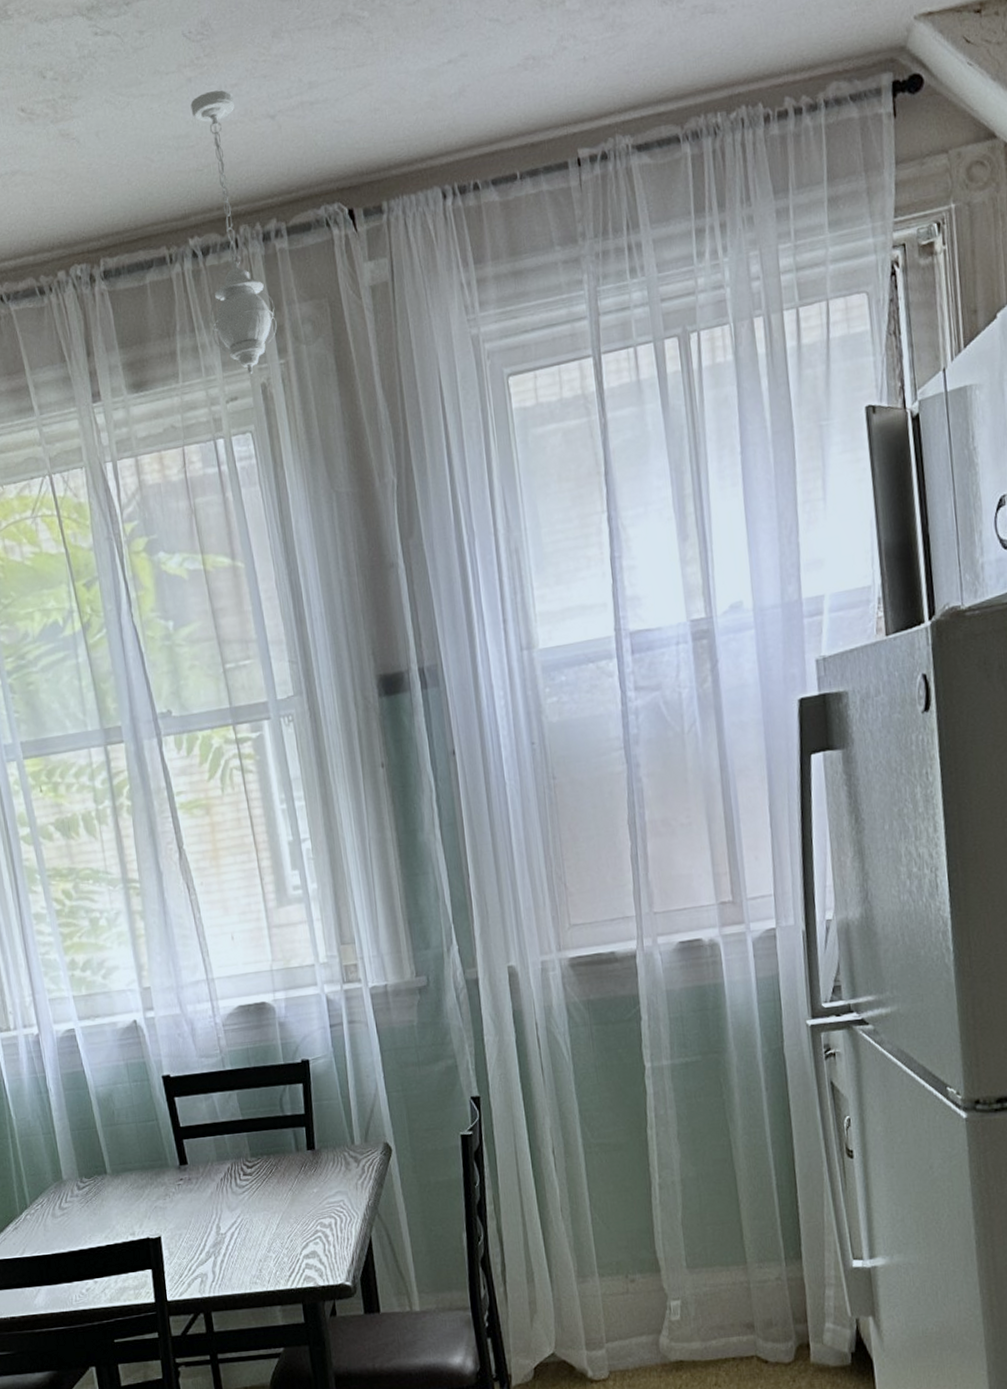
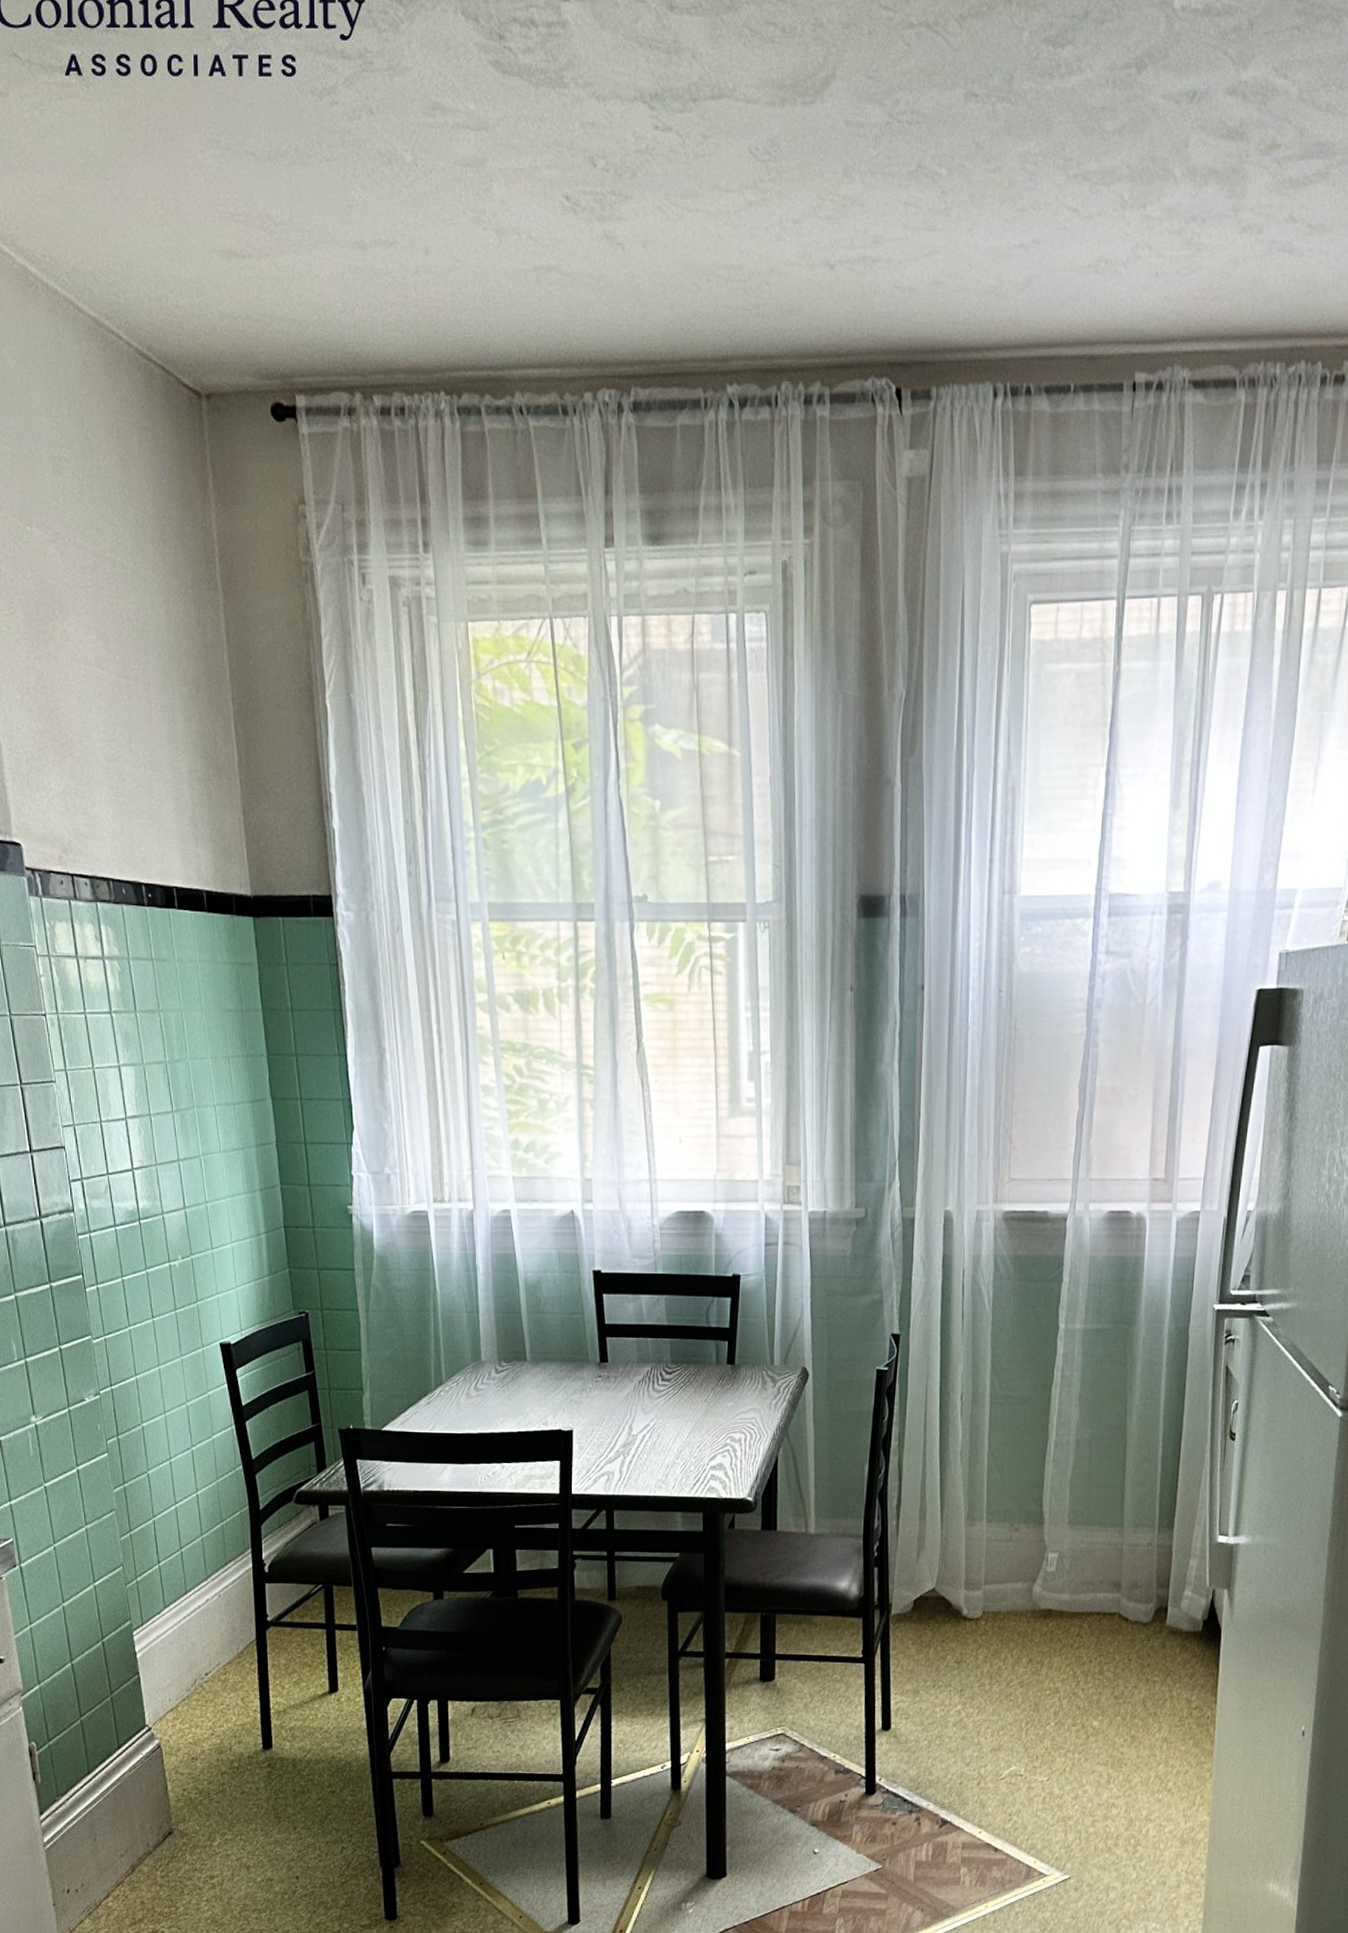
pendant light: present [190,90,277,374] -> none [738,223,807,549]

